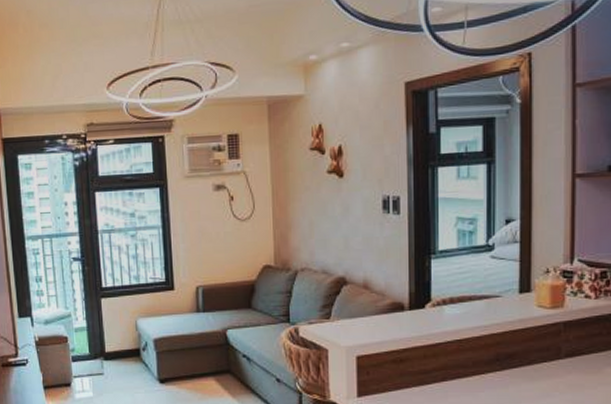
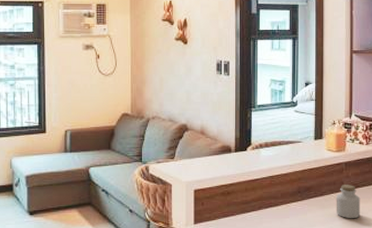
jar: none [550,351,586,395] -> present [336,185,361,219]

